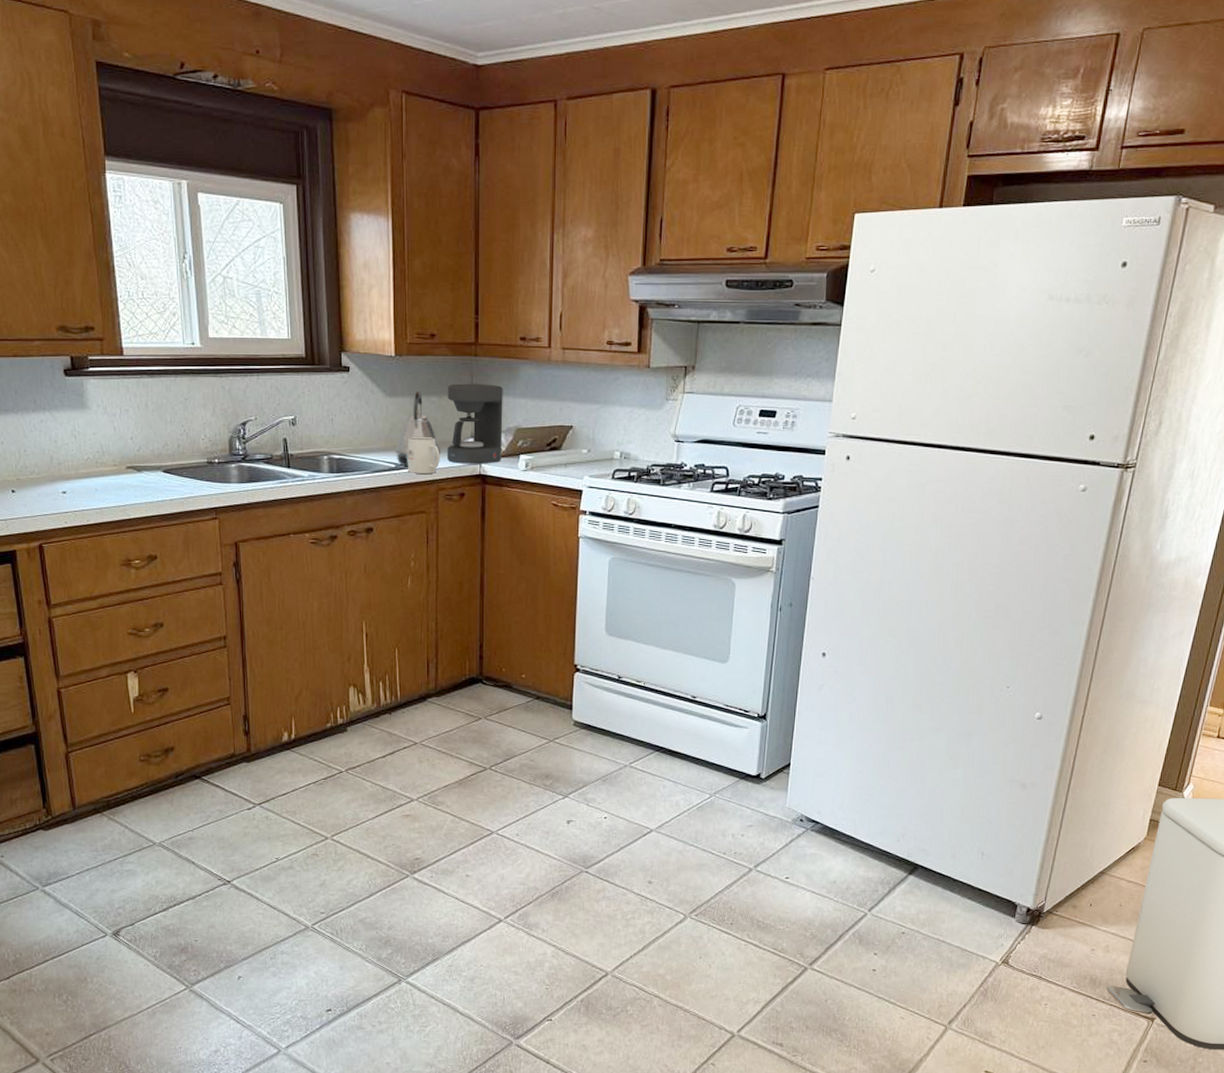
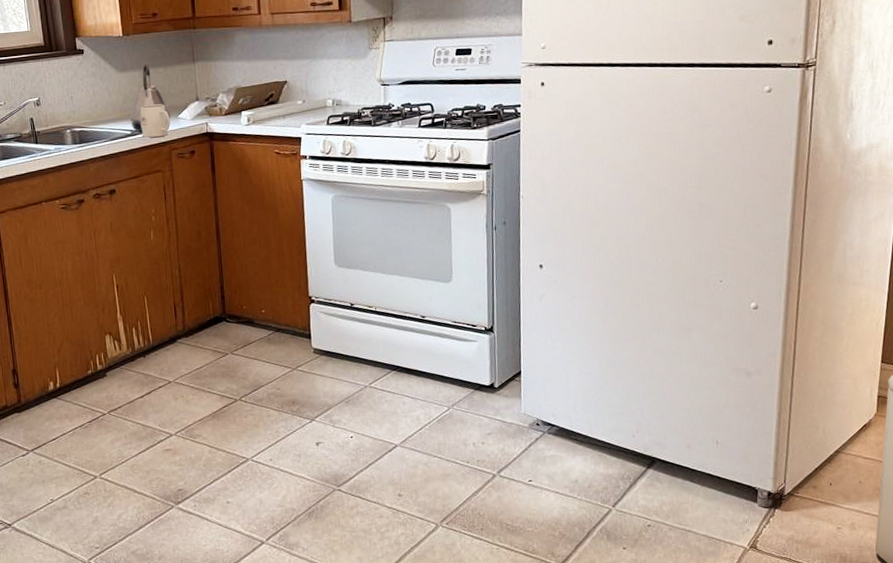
coffee maker: present [447,383,503,464] -> none [171,51,225,125]

